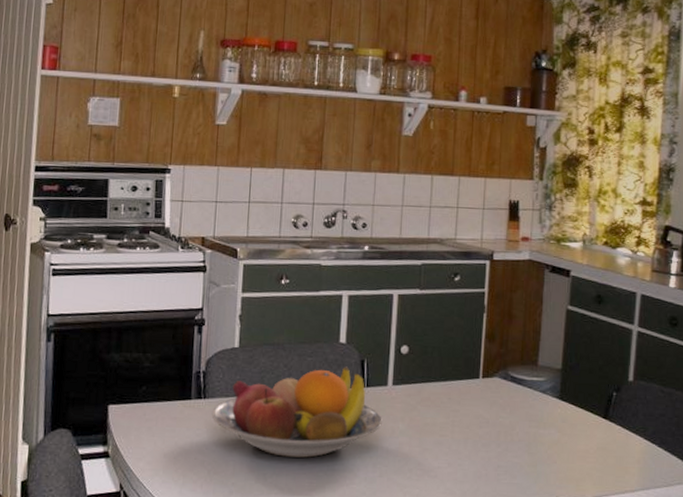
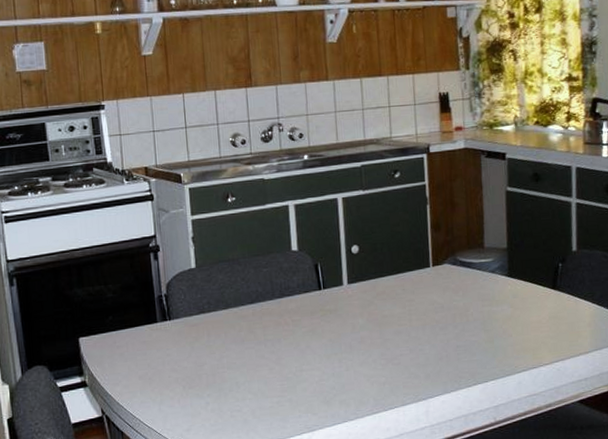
fruit bowl: present [211,366,382,458] -> none [178,272,343,365]

